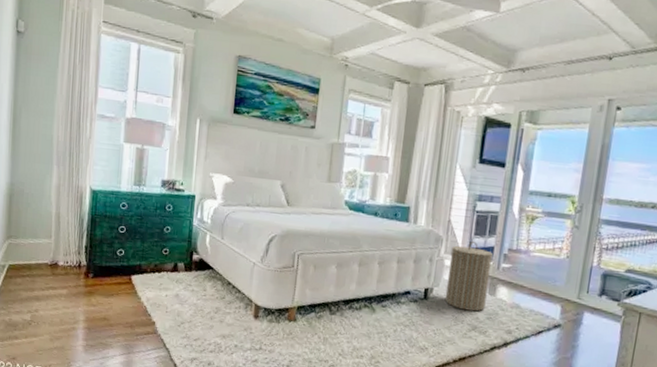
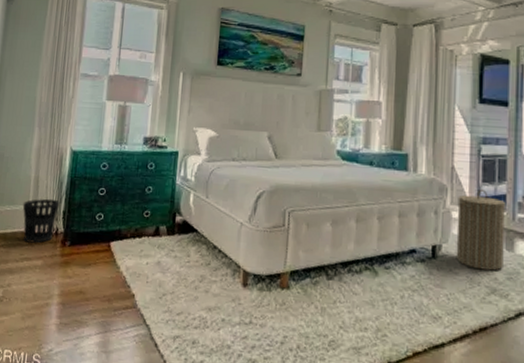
wastebasket: none [45,234,81,274] -> present [22,198,60,243]

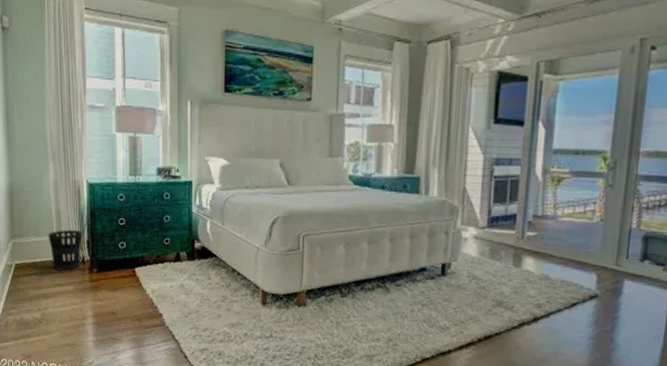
laundry hamper: present [456,188,505,271] -> none [464,209,515,286]

